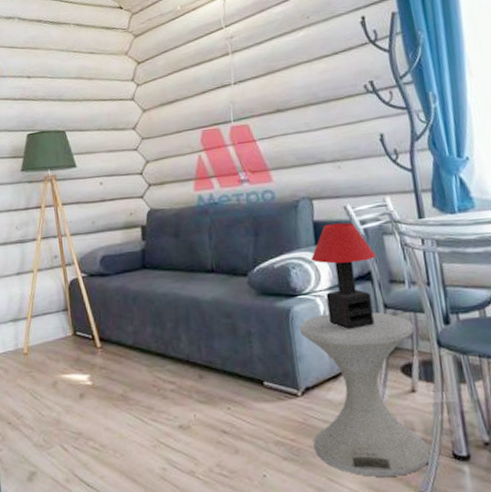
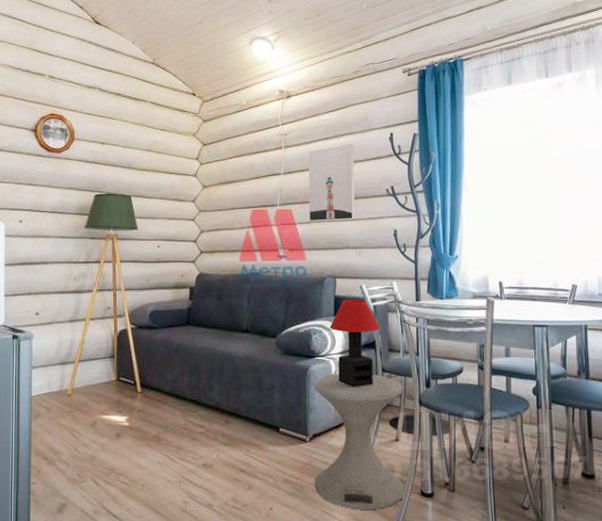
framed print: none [261,36,328,136] -> present [308,143,355,221]

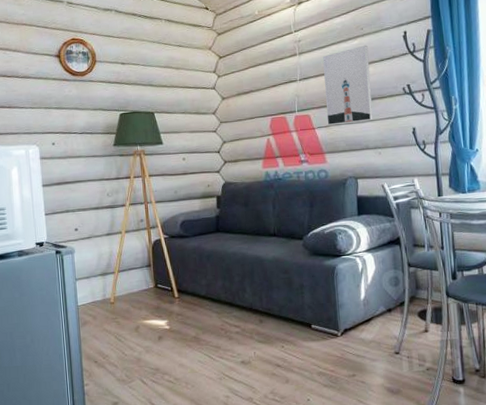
side table: present [313,373,404,510] -> none [341,269,436,398]
table lamp: present [329,299,381,387] -> none [354,198,405,283]

